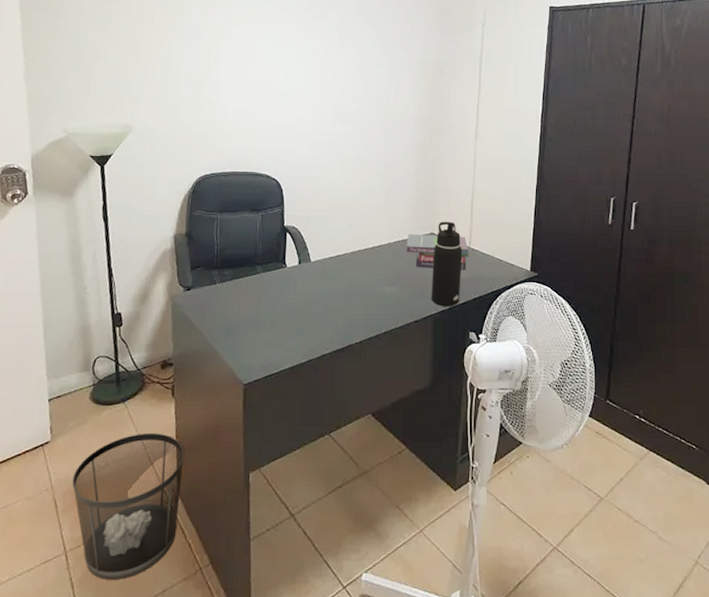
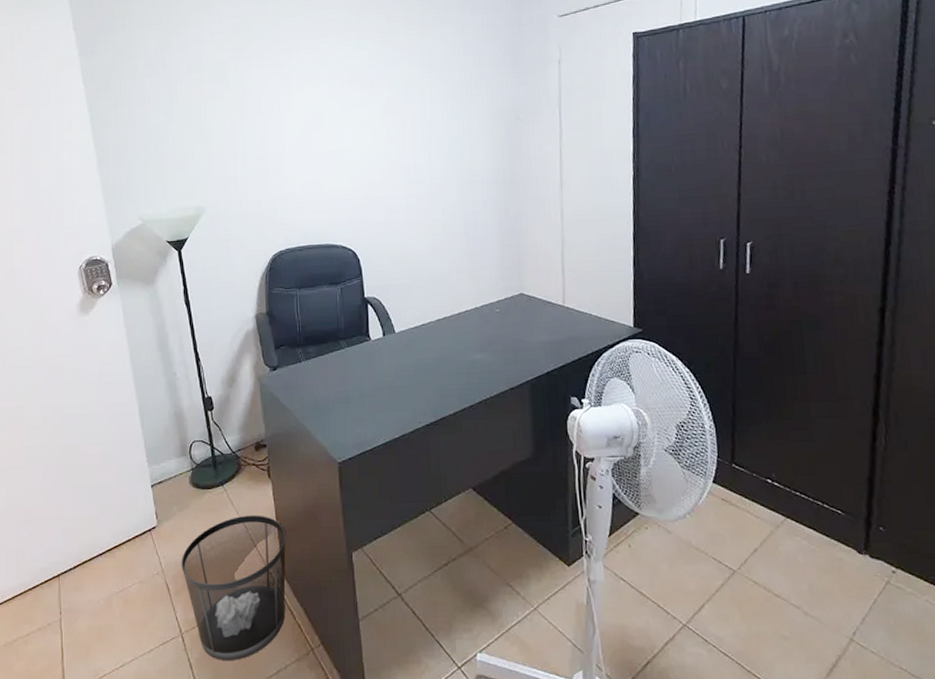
books: present [406,234,469,270] -> none [494,294,564,332]
water bottle: present [431,221,463,307] -> none [524,279,558,372]

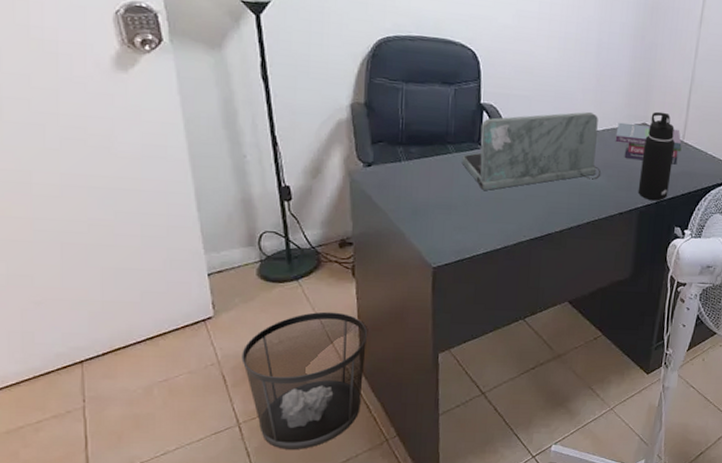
laptop: none [353,290,485,380] -> present [462,111,600,190]
books: none [494,294,564,332] -> present [615,122,682,165]
water bottle: none [524,279,558,372] -> present [638,111,676,201]

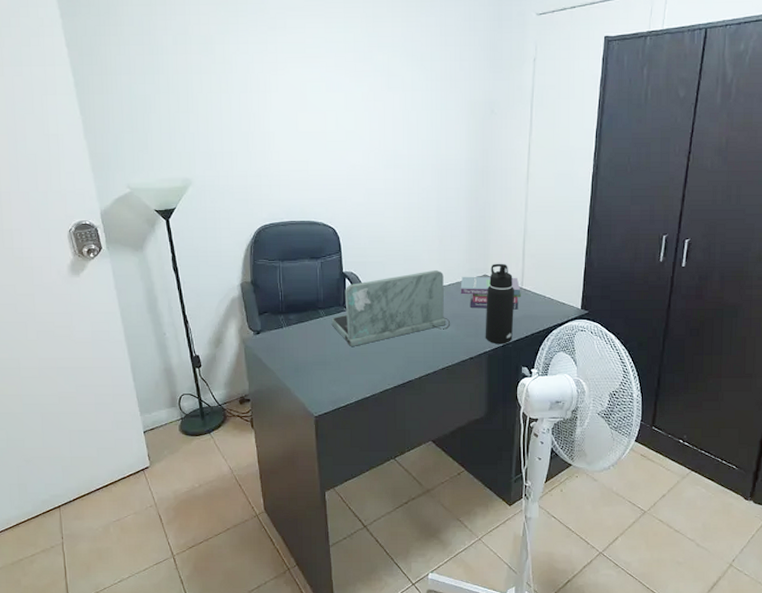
waste bin: present [242,311,368,449] -> none [172,459,267,577]

